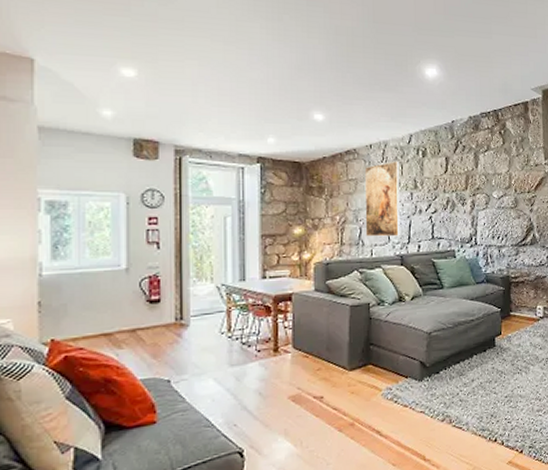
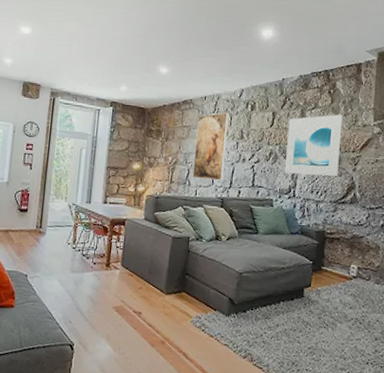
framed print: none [463,155,516,221] -> present [284,114,343,176]

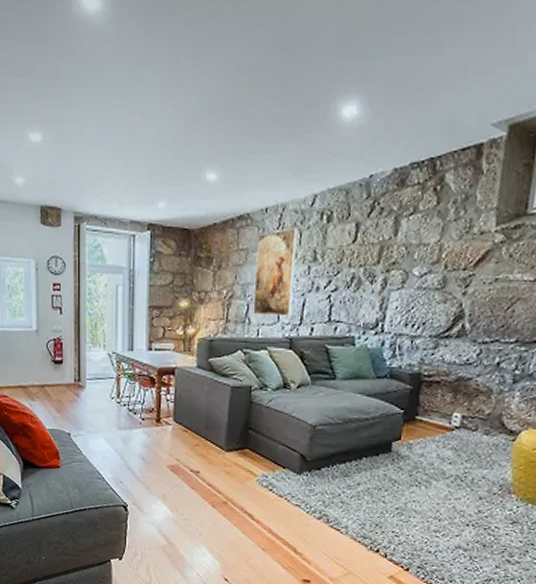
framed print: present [284,114,343,176] -> none [370,220,453,304]

